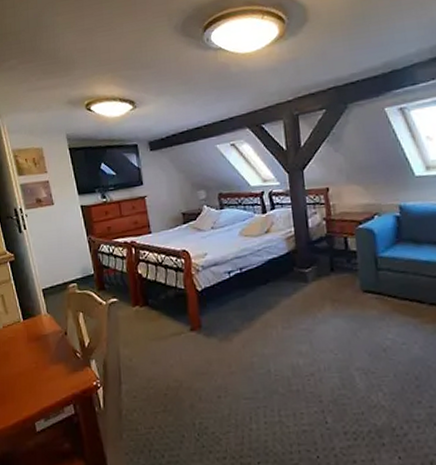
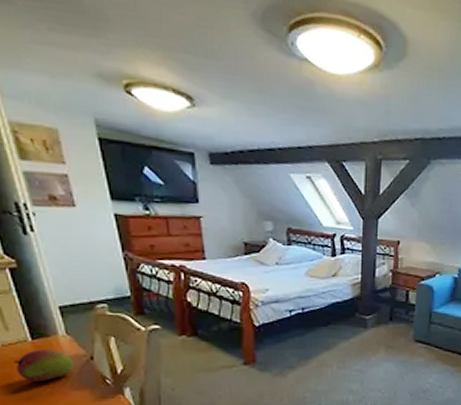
fruit: none [10,328,53,358] -> present [13,350,75,381]

